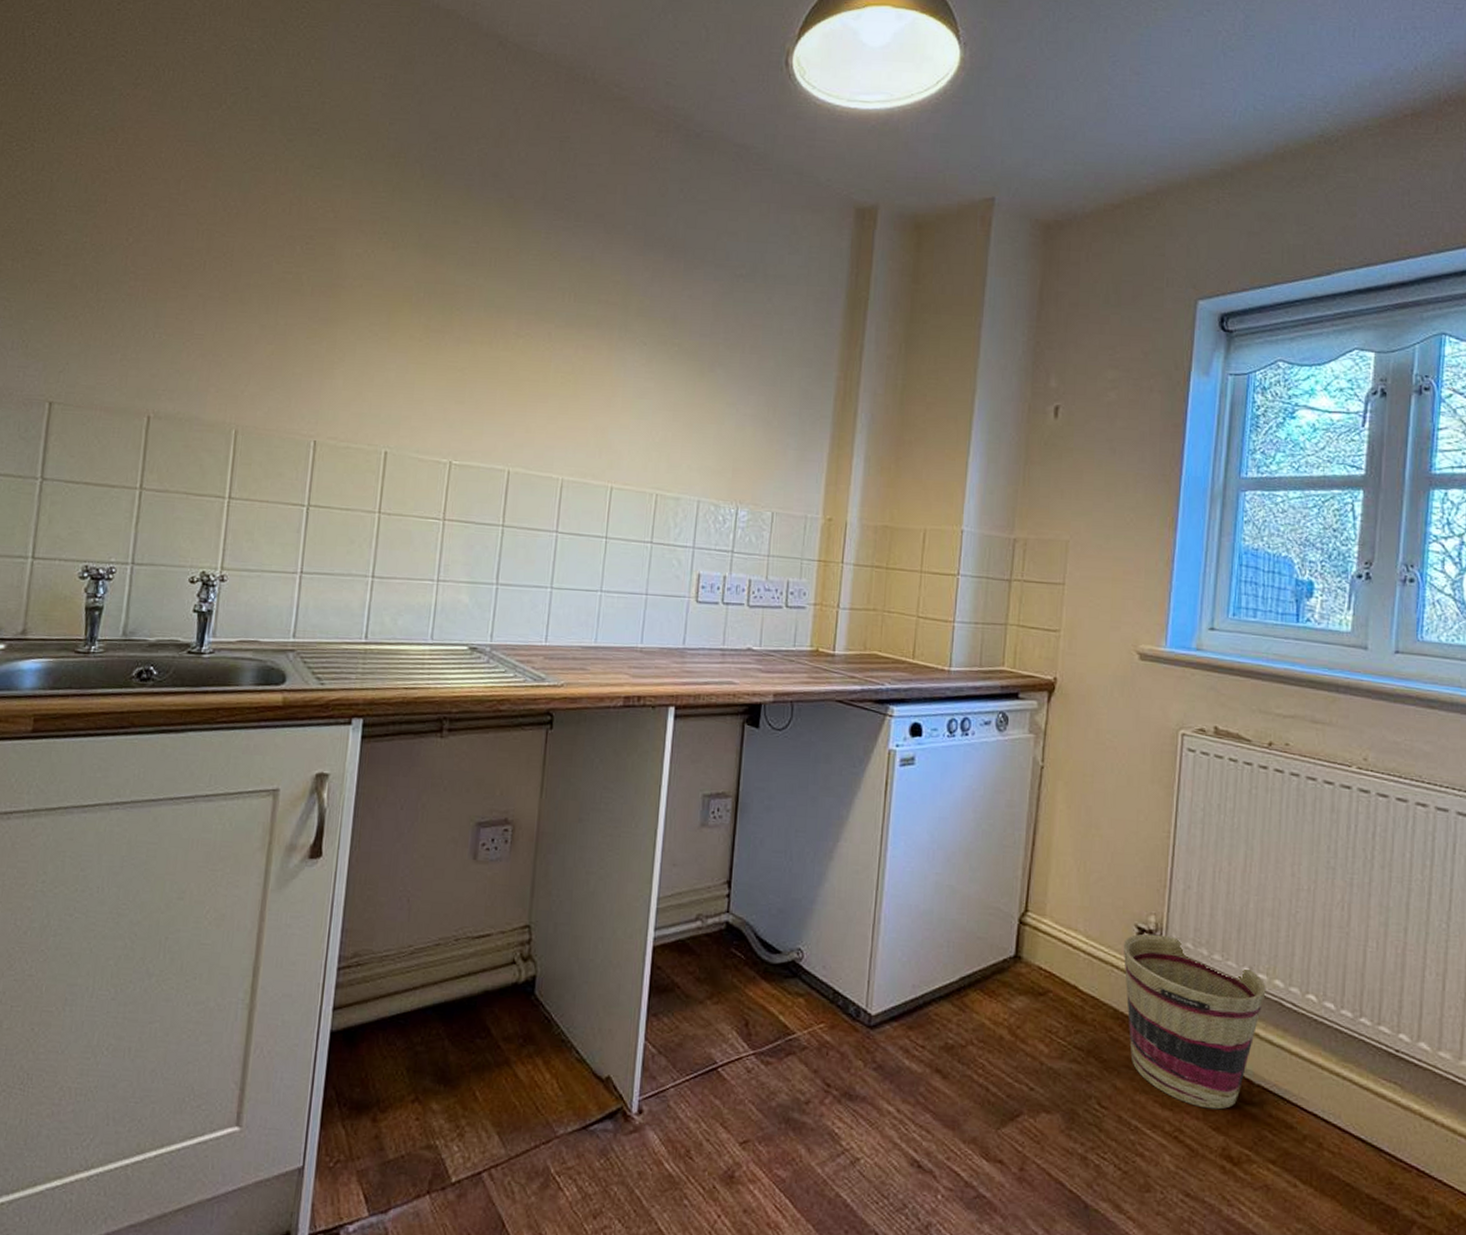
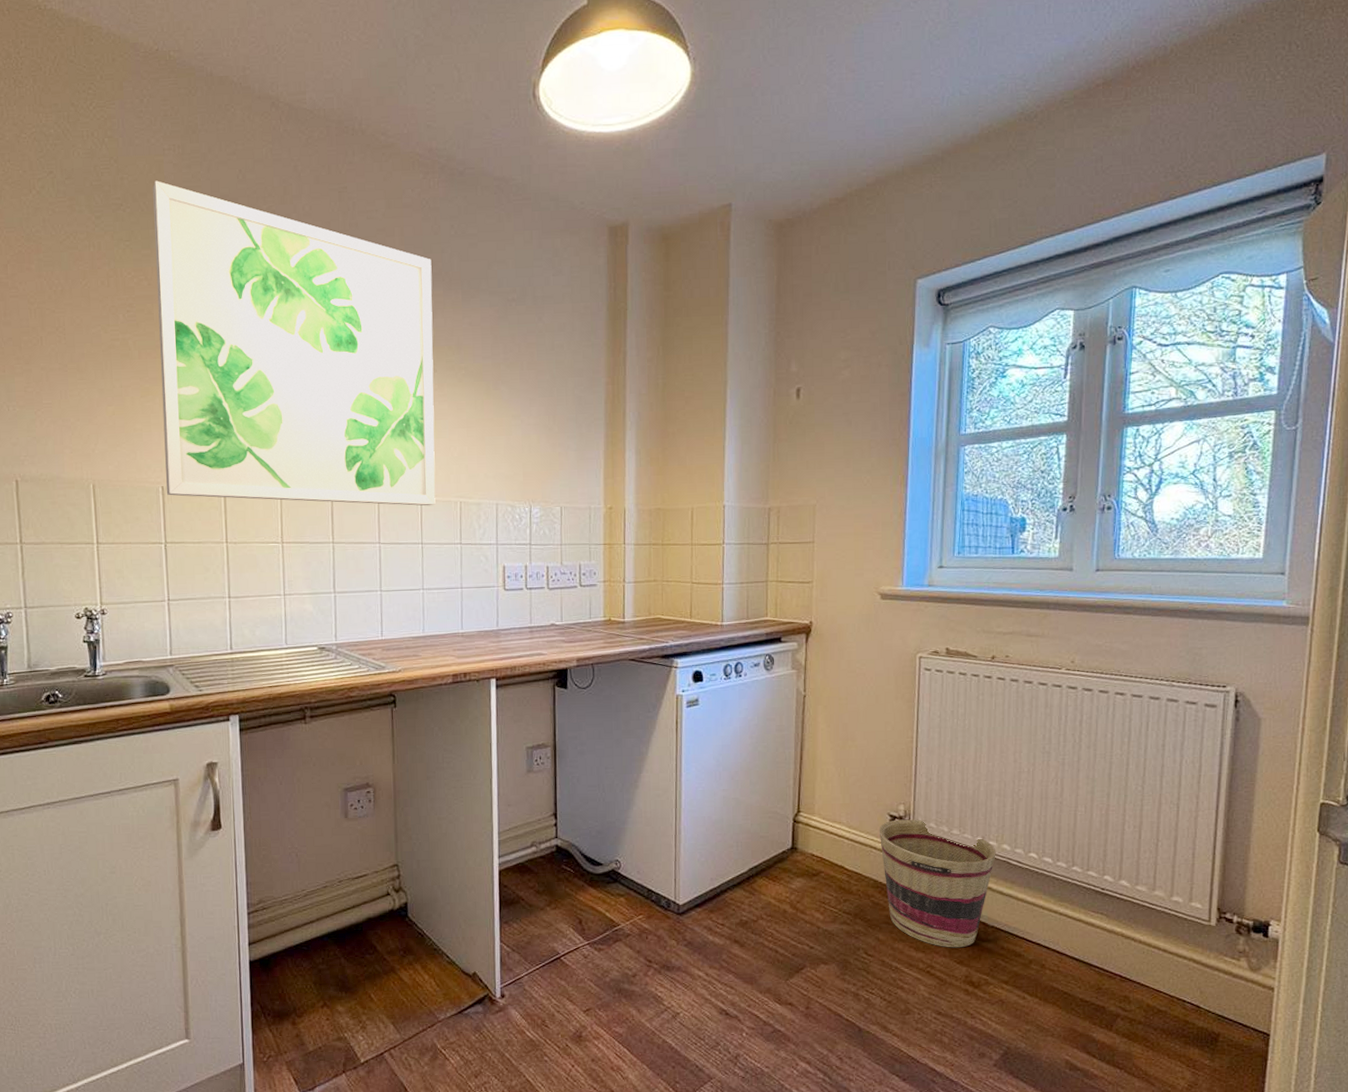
wall art: none [318,108,654,496] -> present [152,180,436,506]

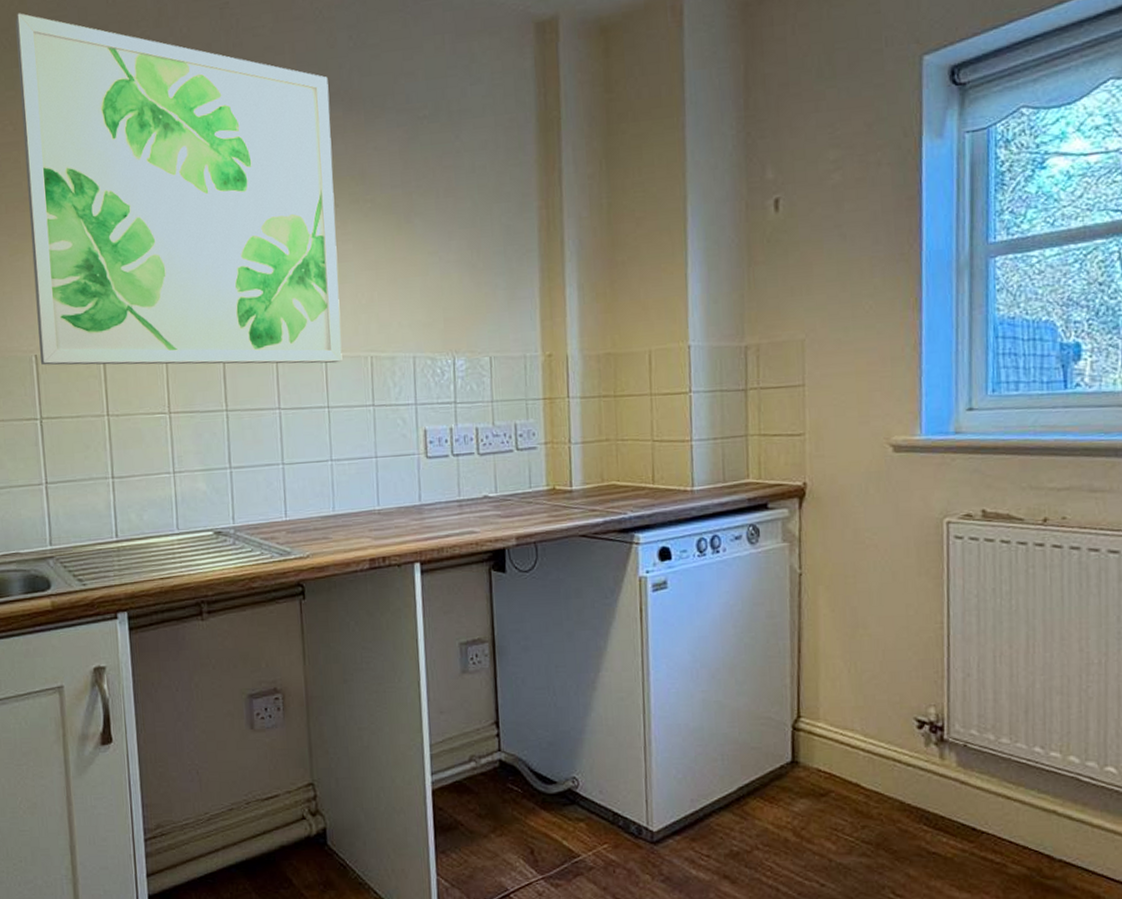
basket: present [879,819,996,948] -> none [903,725,1061,887]

